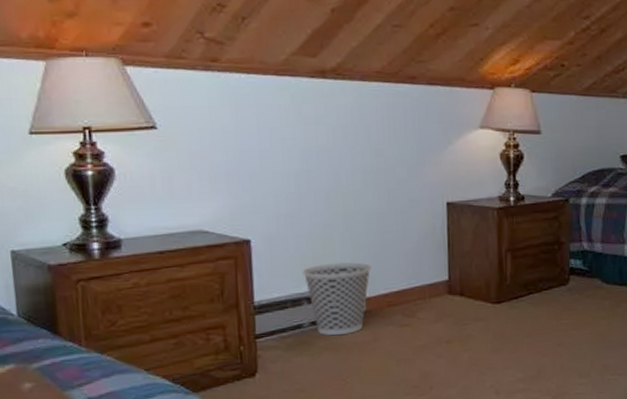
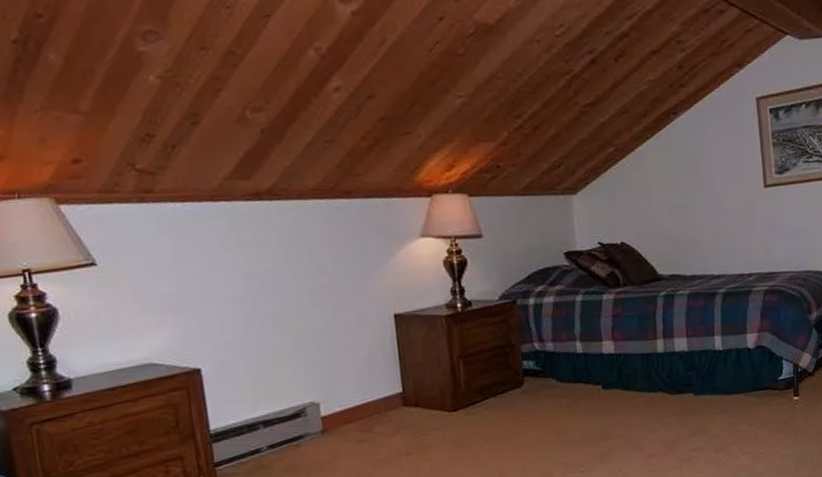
wastebasket: present [302,261,372,336] -> none [255,382,325,458]

